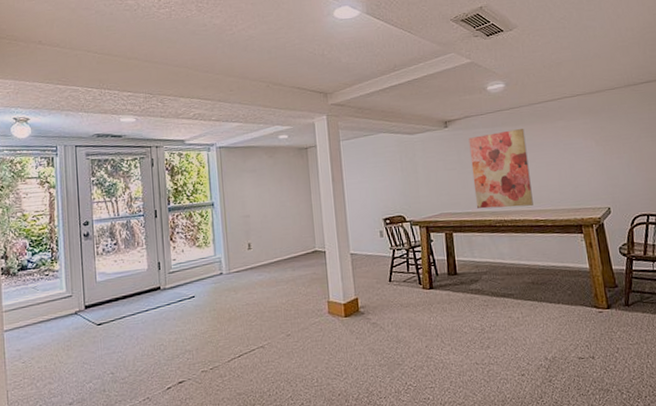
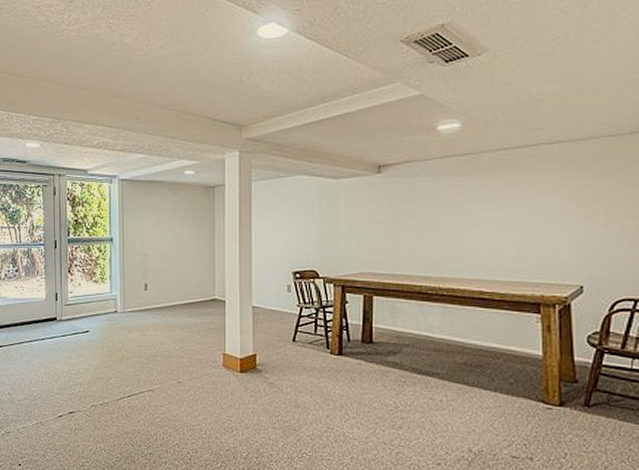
wall art: present [468,129,533,209] -> none [405,180,480,274]

